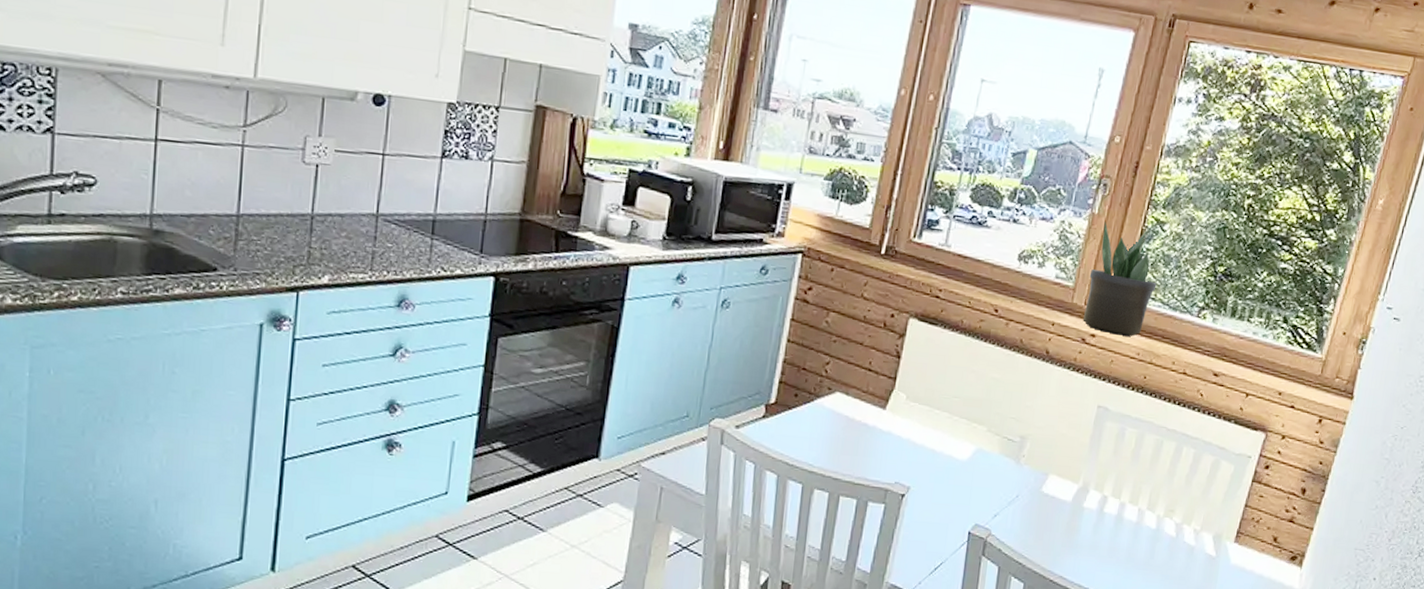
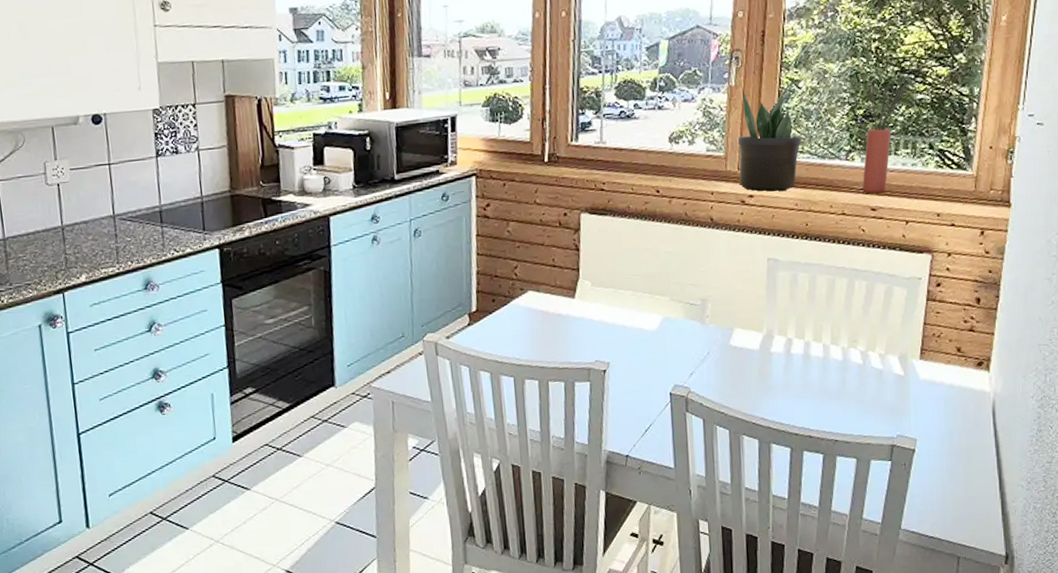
vase: none [1208,233,1283,360] -> present [862,74,915,195]

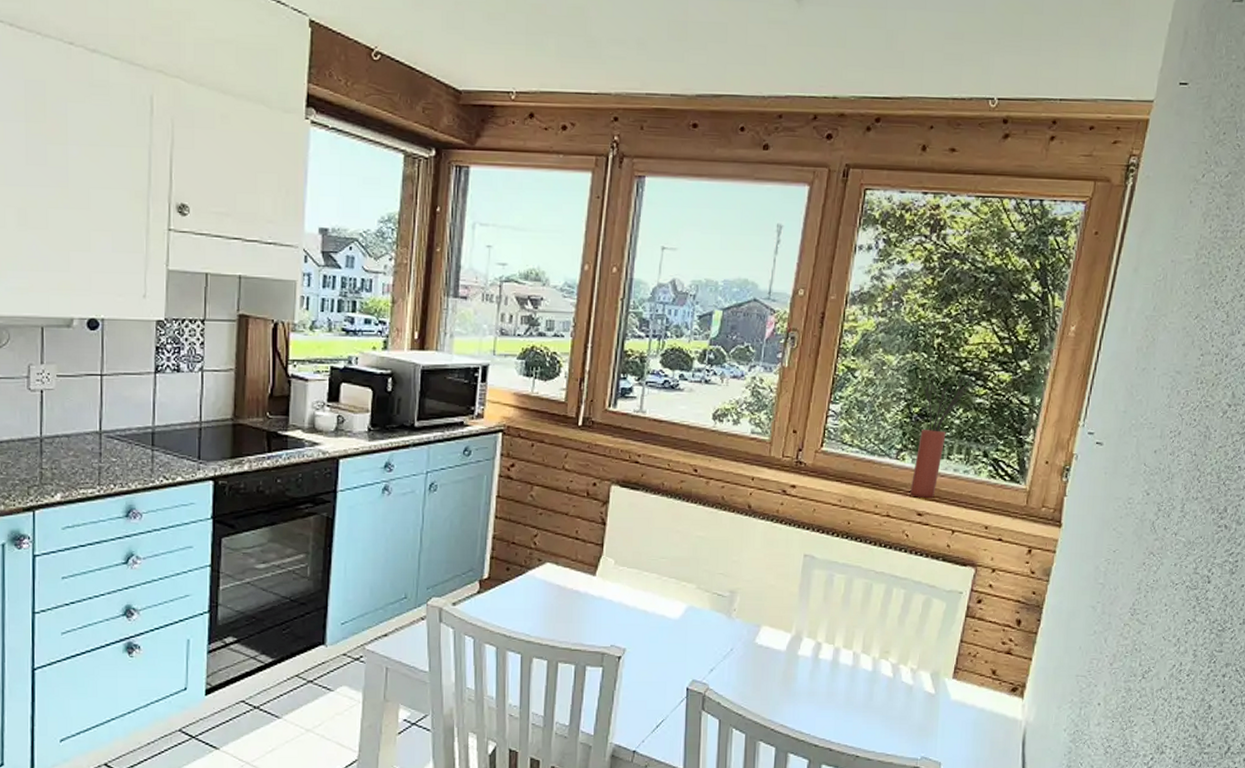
planter: present [737,91,802,192] -> none [782,374,853,484]

